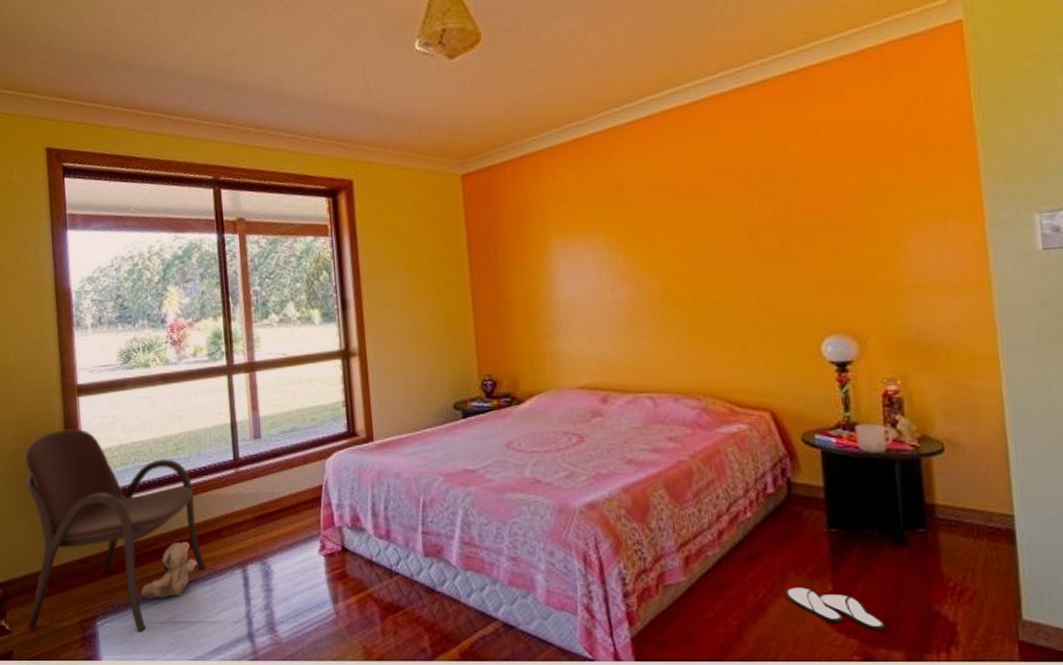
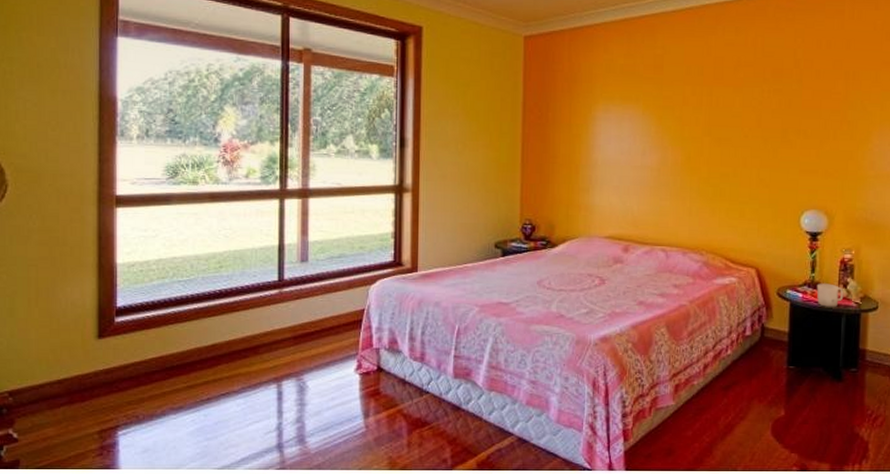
armchair: present [24,429,206,632] -> none [38,239,240,442]
teddy bear: present [141,541,198,599] -> none [170,356,232,411]
slippers: present [785,587,885,629] -> none [749,412,818,446]

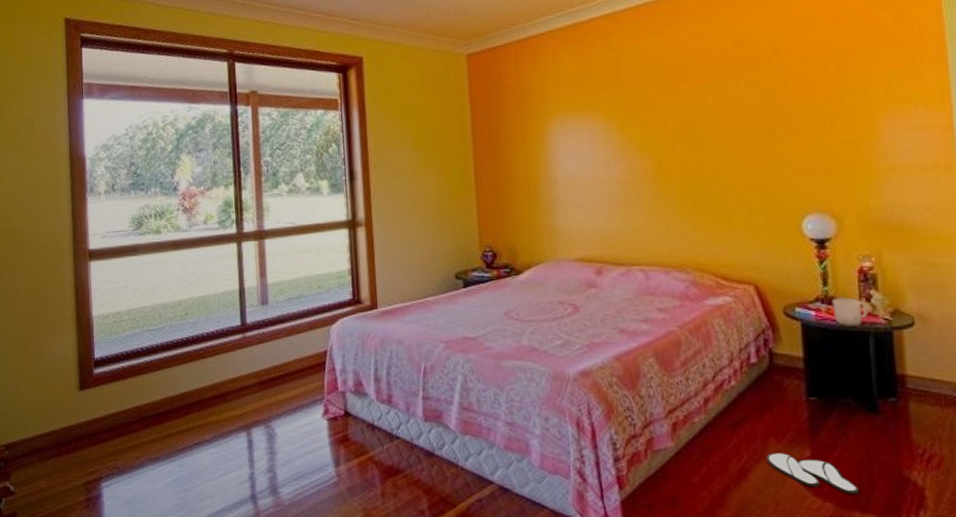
slippers: none [749,412,818,446] -> present [766,453,859,494]

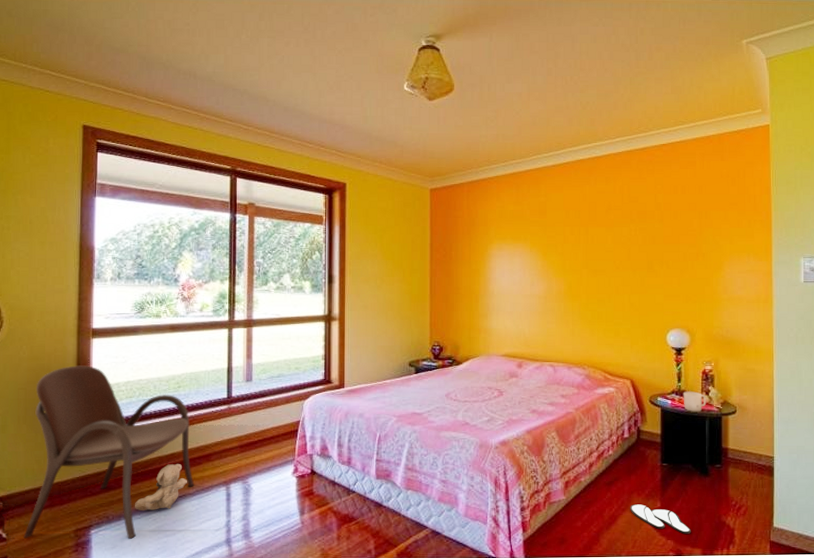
armchair: none [31,293,211,494] -> present [23,365,195,539]
teddy bear: none [147,404,204,461] -> present [135,463,188,511]

